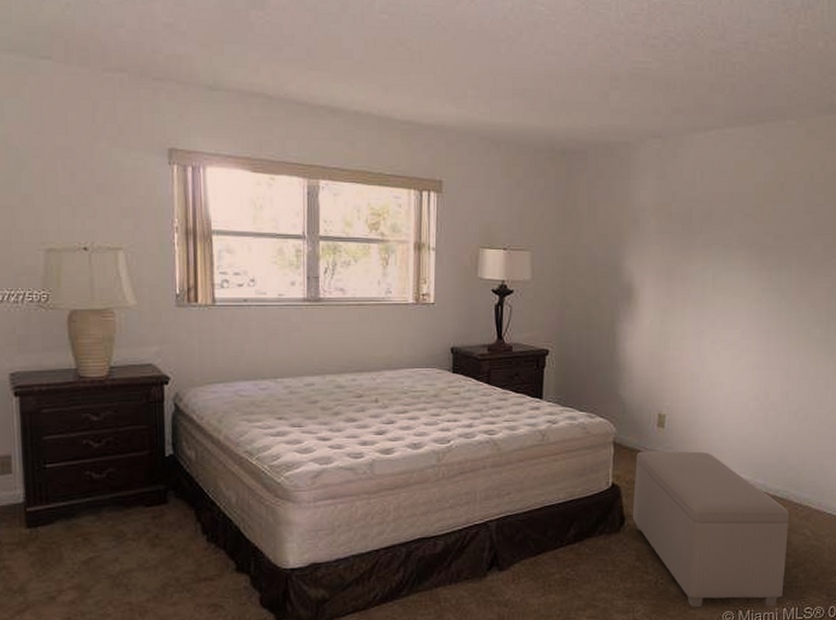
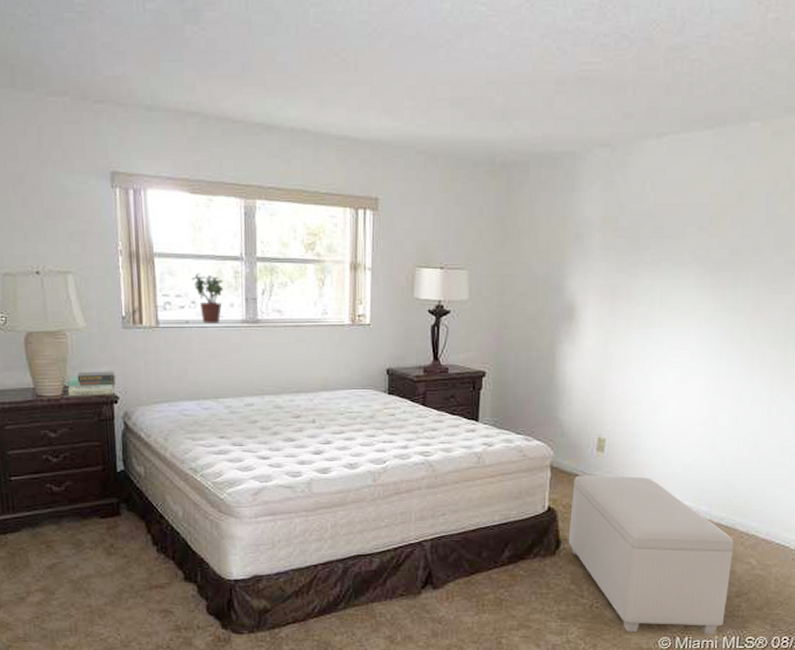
books: none [114,350,168,378] -> present [68,371,117,397]
potted plant: none [251,251,285,302] -> present [191,273,224,324]

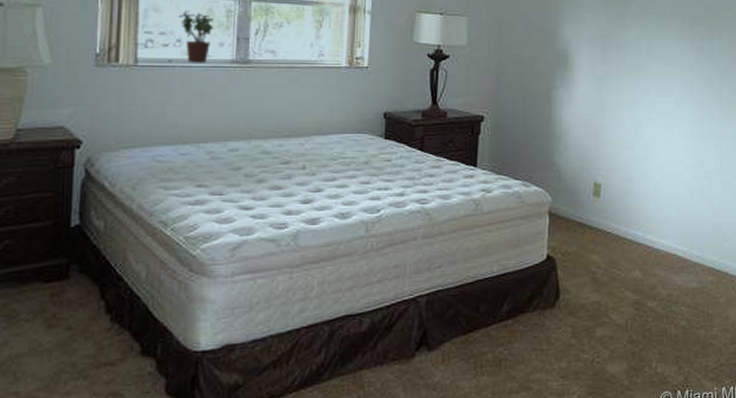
books: present [68,371,117,397] -> none [21,112,82,141]
ottoman: present [568,475,734,635] -> none [567,221,726,388]

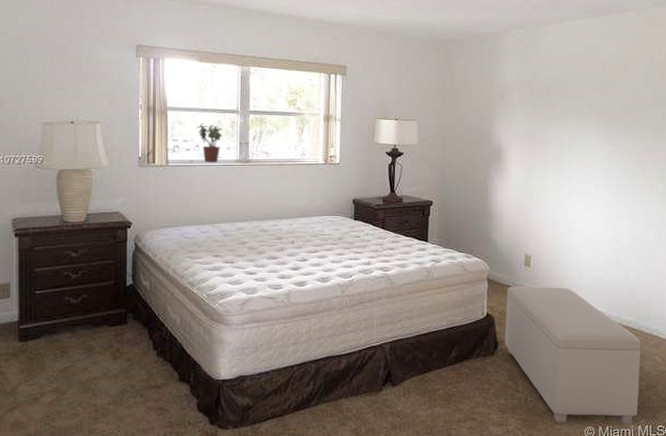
ottoman: none [567,221,726,388] -> present [504,286,641,424]

